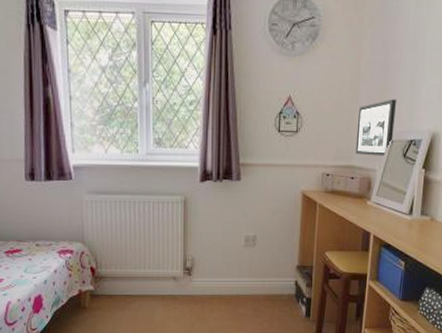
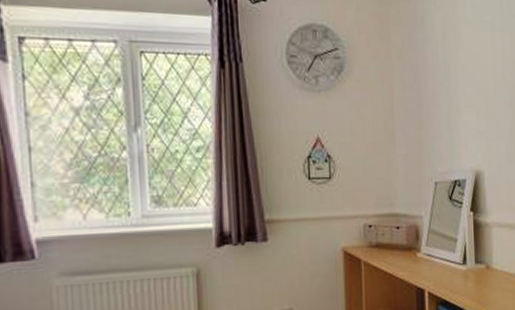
picture frame: present [355,99,397,156] -> none [396,136,437,201]

